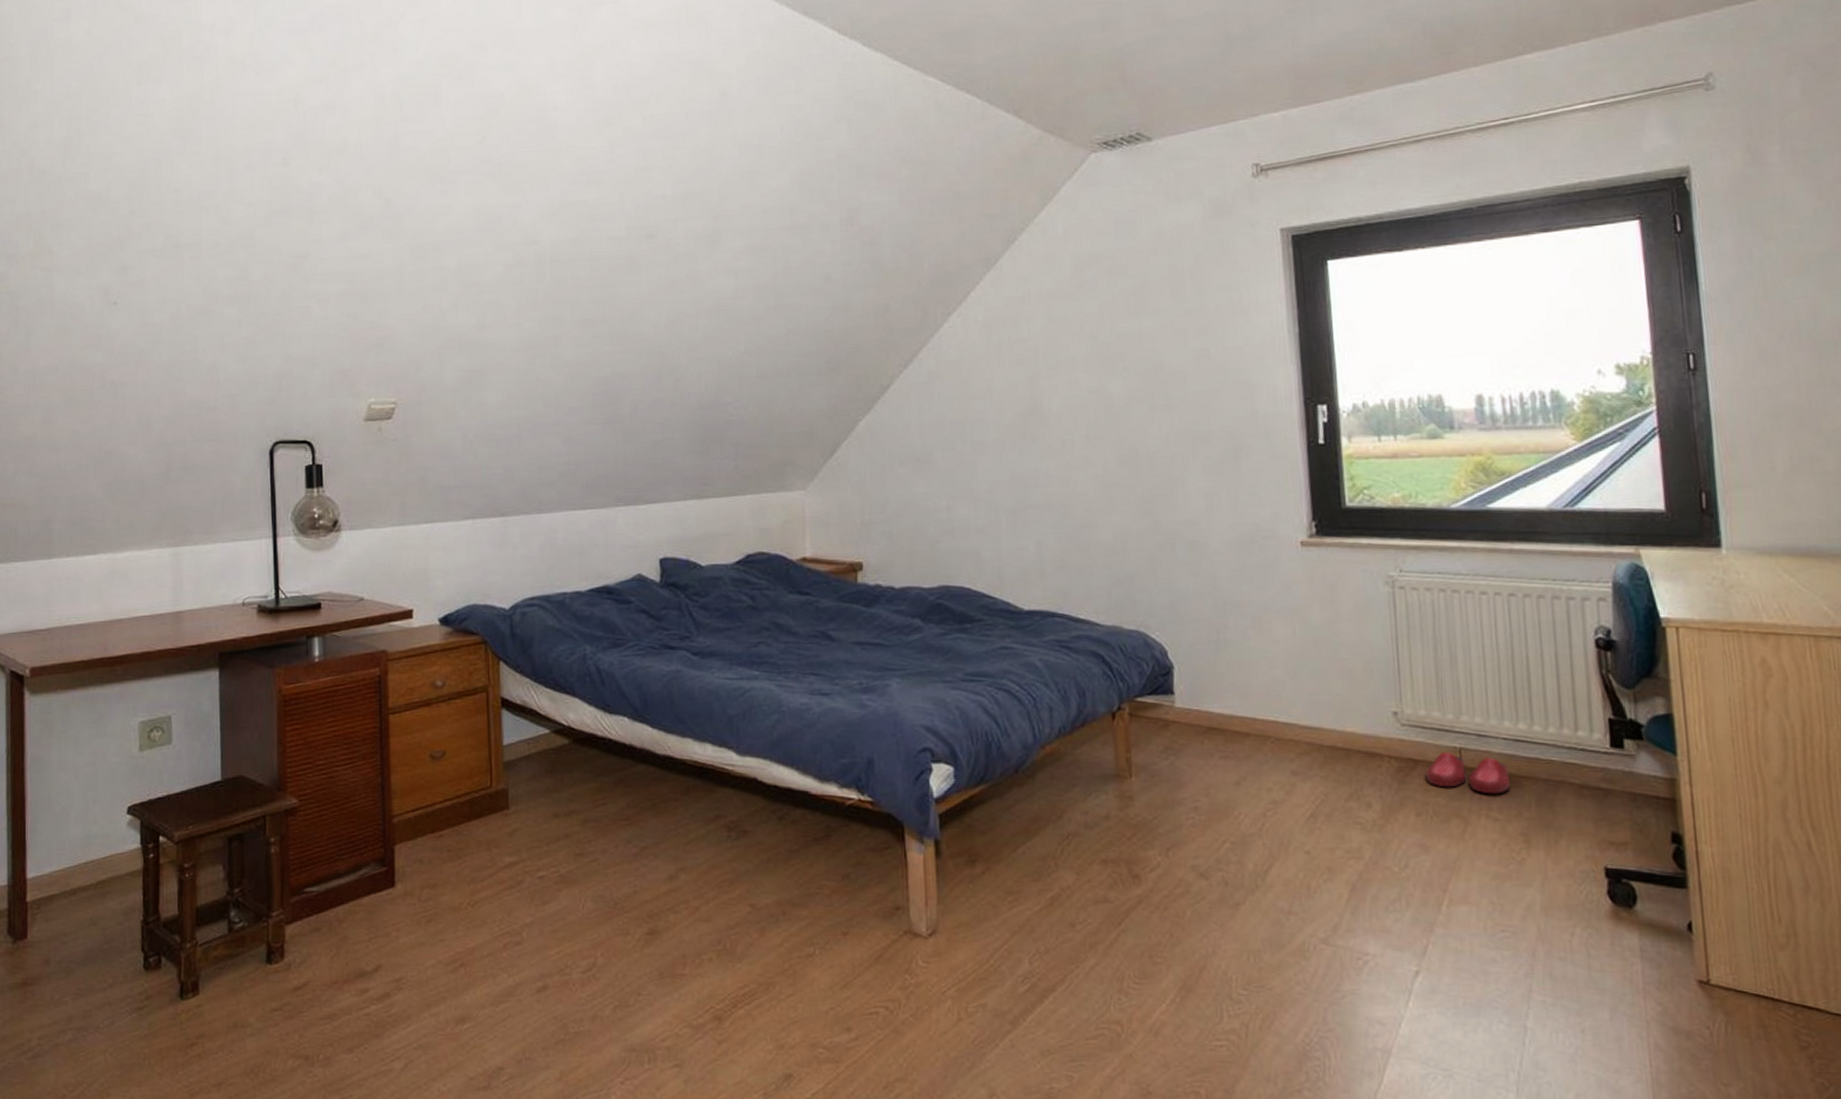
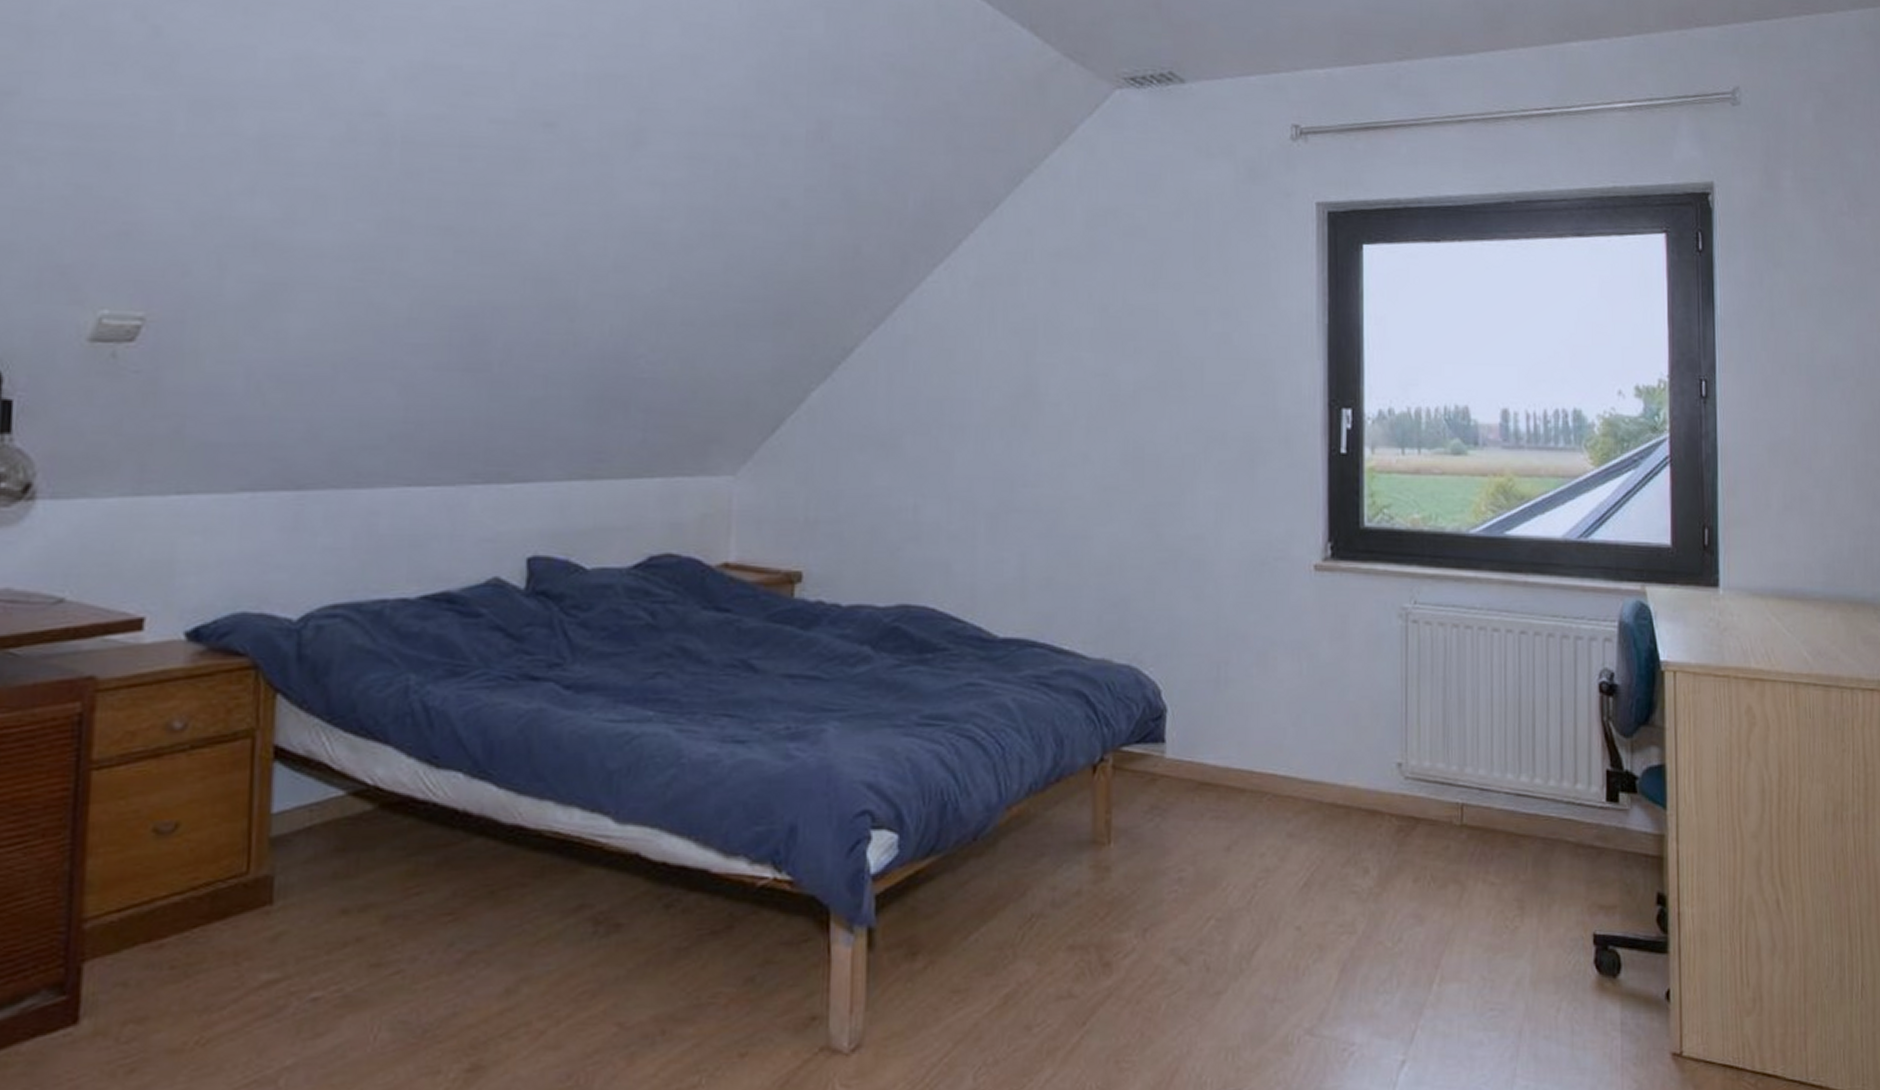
slippers: present [1425,752,1510,794] -> none [1425,809,1508,856]

